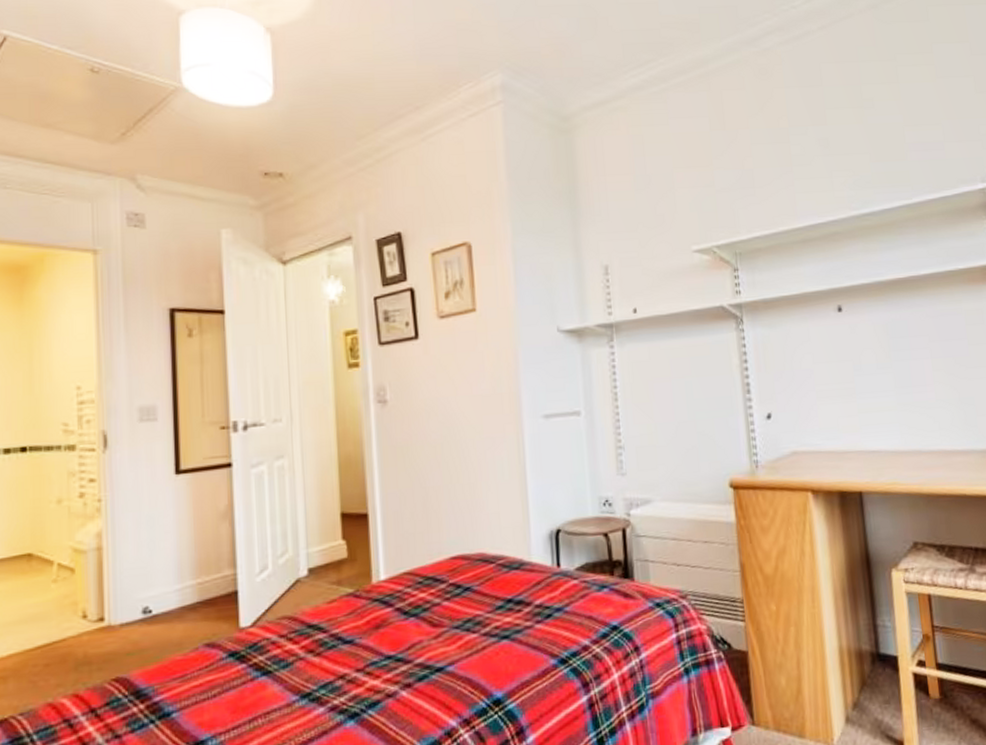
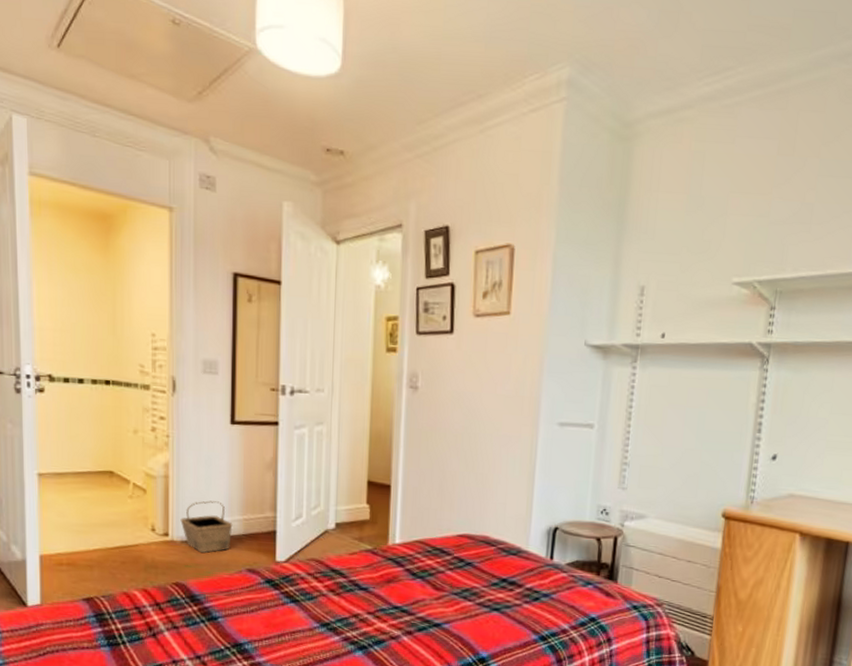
basket: none [118,567,184,635] -> present [180,500,233,553]

